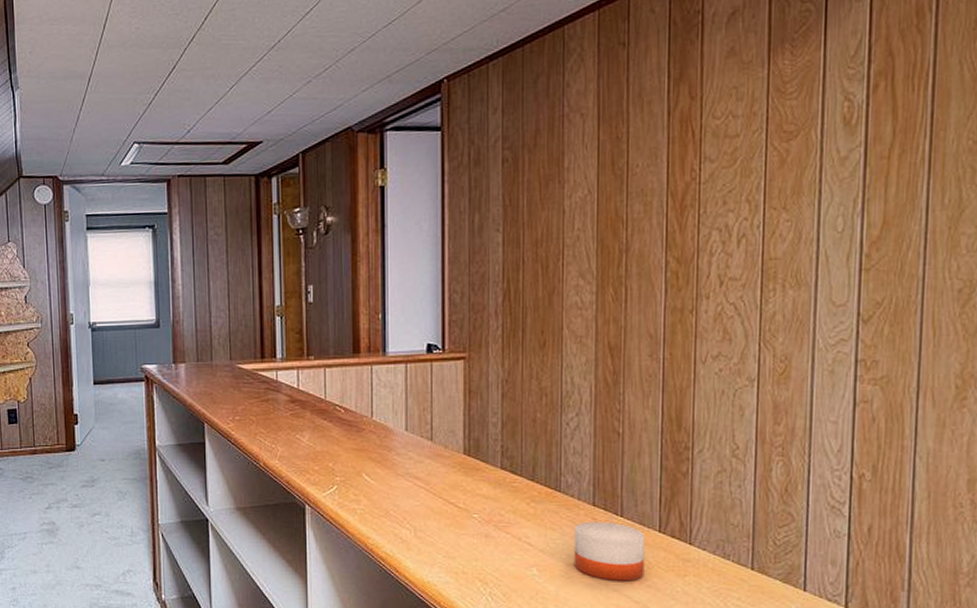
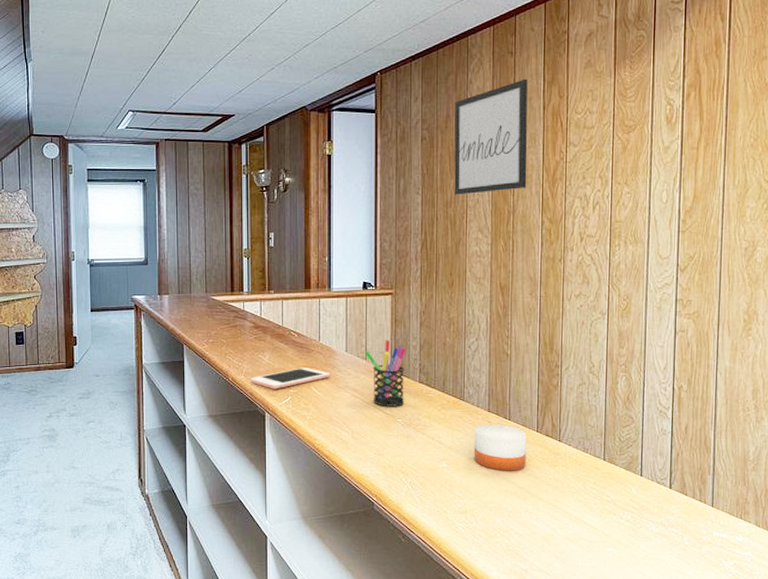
cell phone: none [286,450,387,477] -> present [250,368,331,389]
pen holder: none [429,416,484,499] -> present [364,340,407,407]
wall art: none [546,76,646,231] -> present [454,78,528,195]

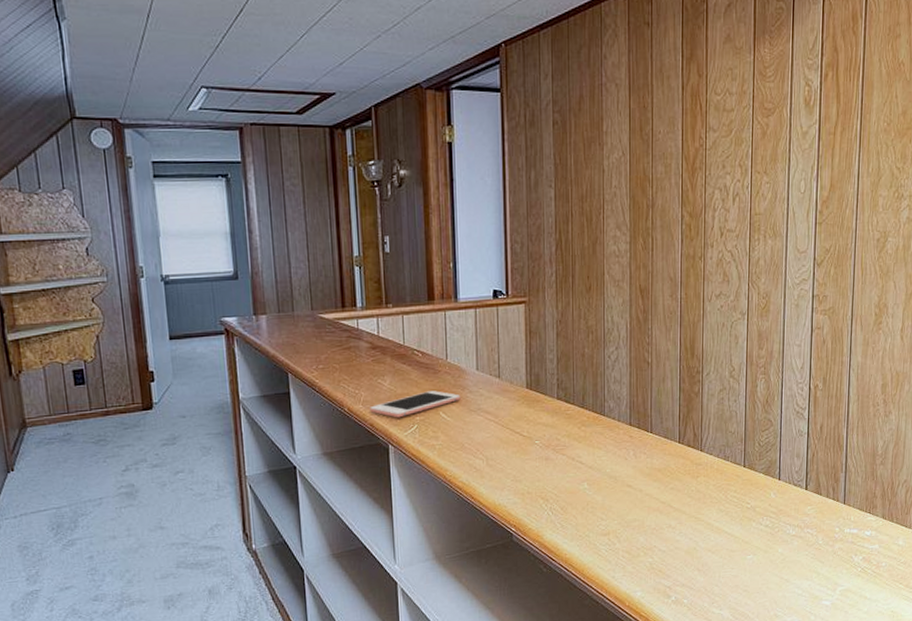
pen holder: present [364,340,407,407] -> none [497,354,543,428]
wall art: present [454,78,528,195] -> none [589,54,666,188]
candle: present [473,417,527,471] -> none [615,430,669,487]

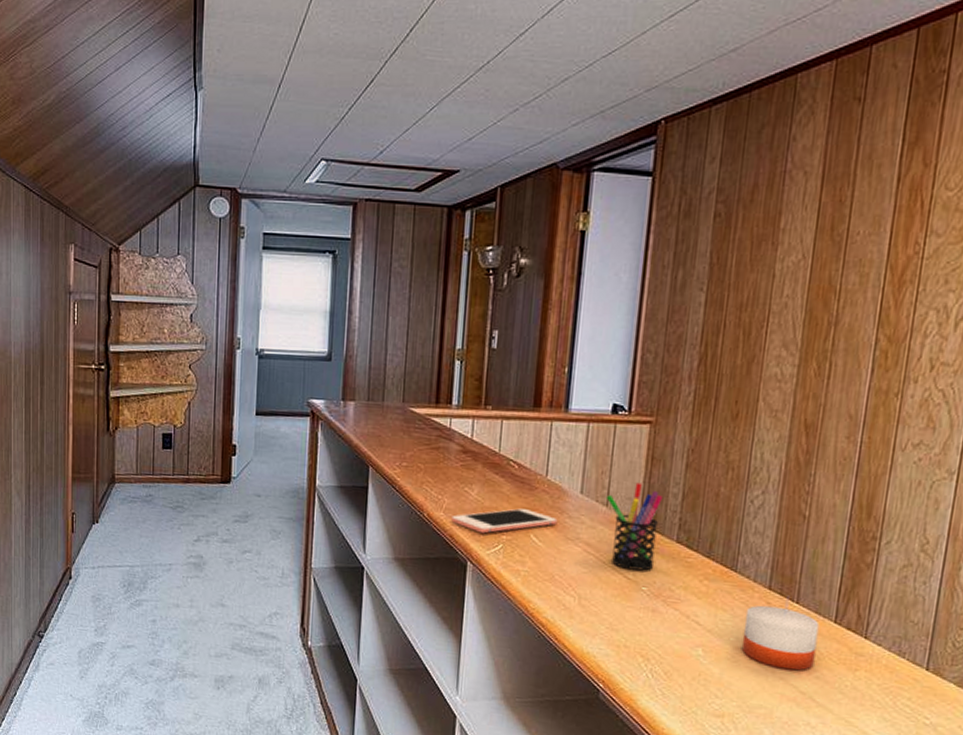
pen holder: none [497,354,543,428] -> present [605,482,664,571]
candle: none [615,430,669,487] -> present [741,598,820,671]

